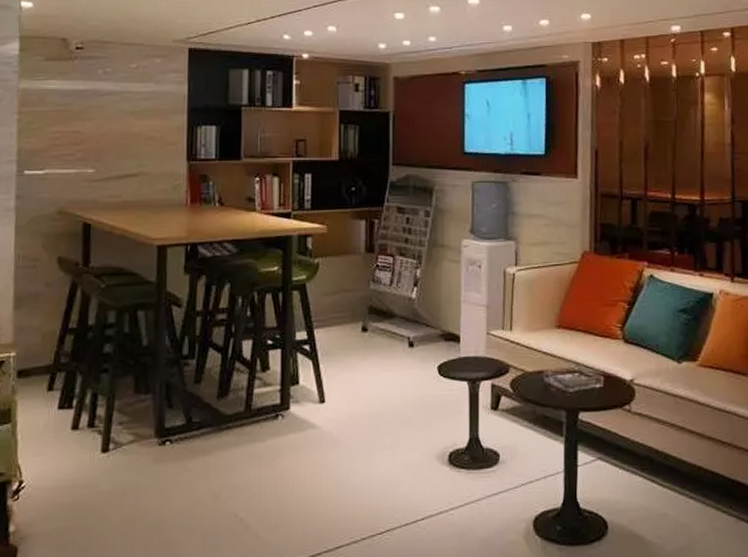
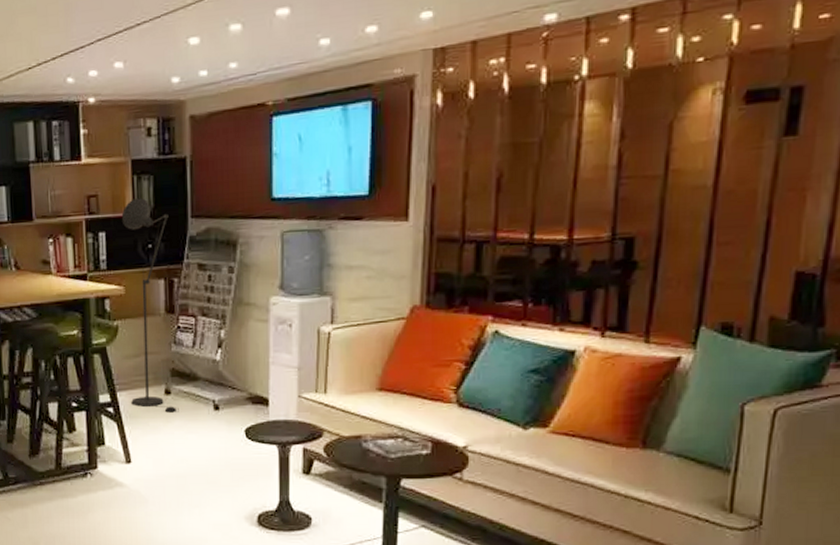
floor lamp: none [327,145,375,350] -> present [121,198,179,413]

